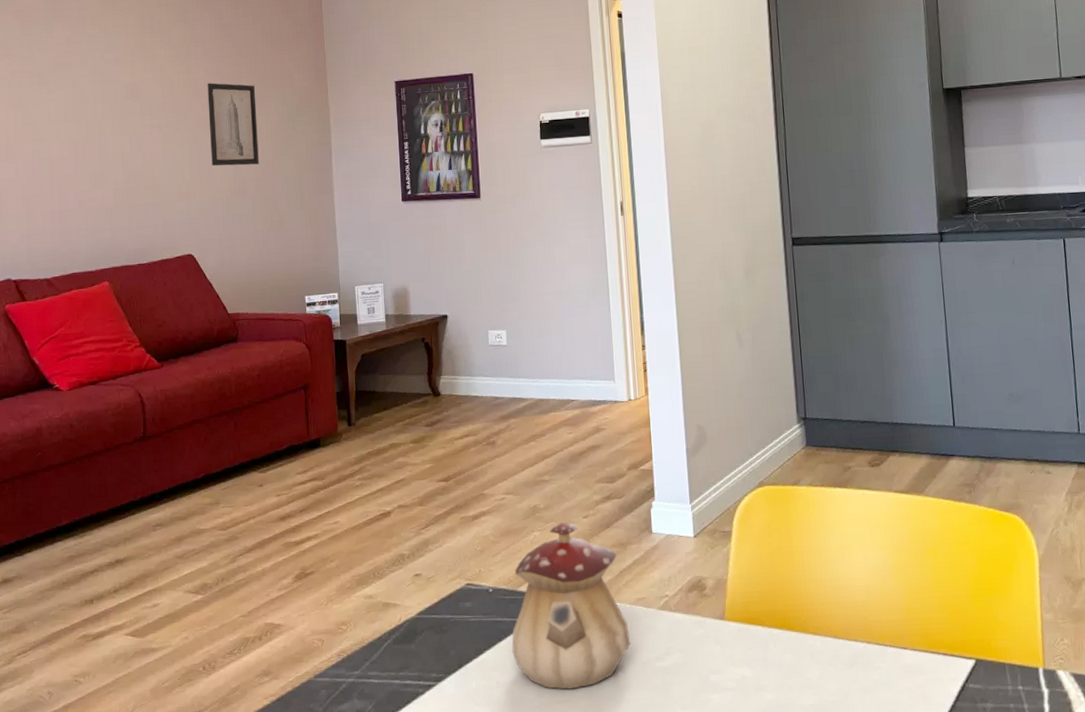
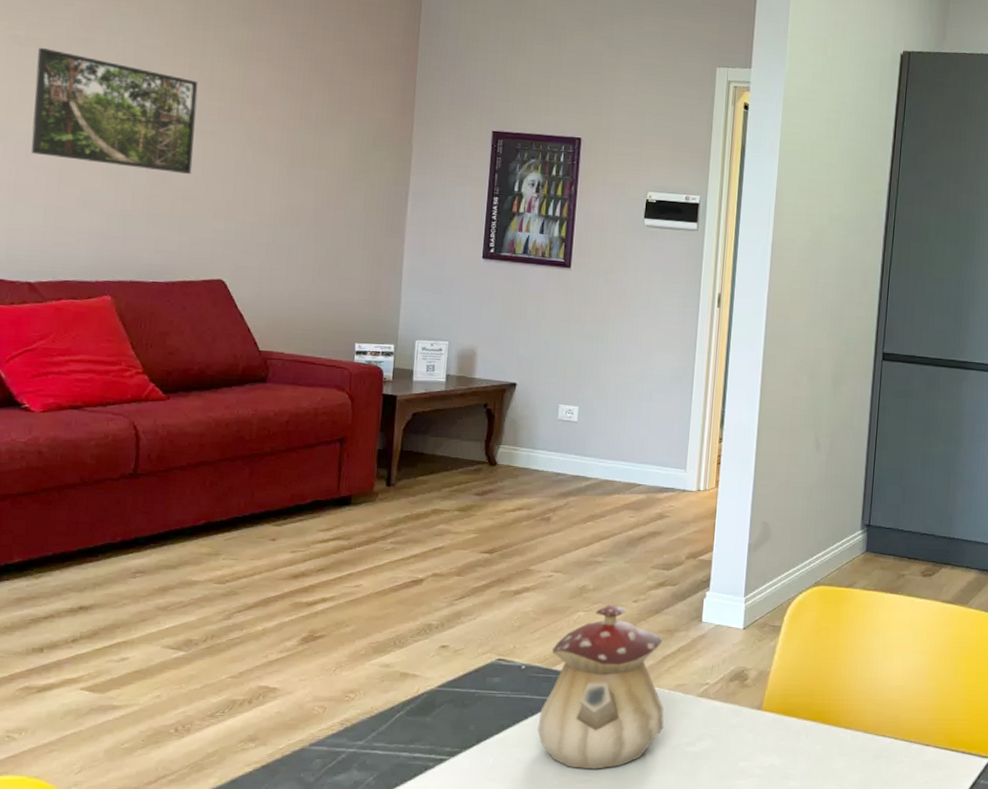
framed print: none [32,76,157,168] -> present [30,47,198,174]
wall art: present [207,83,259,166] -> none [261,94,327,194]

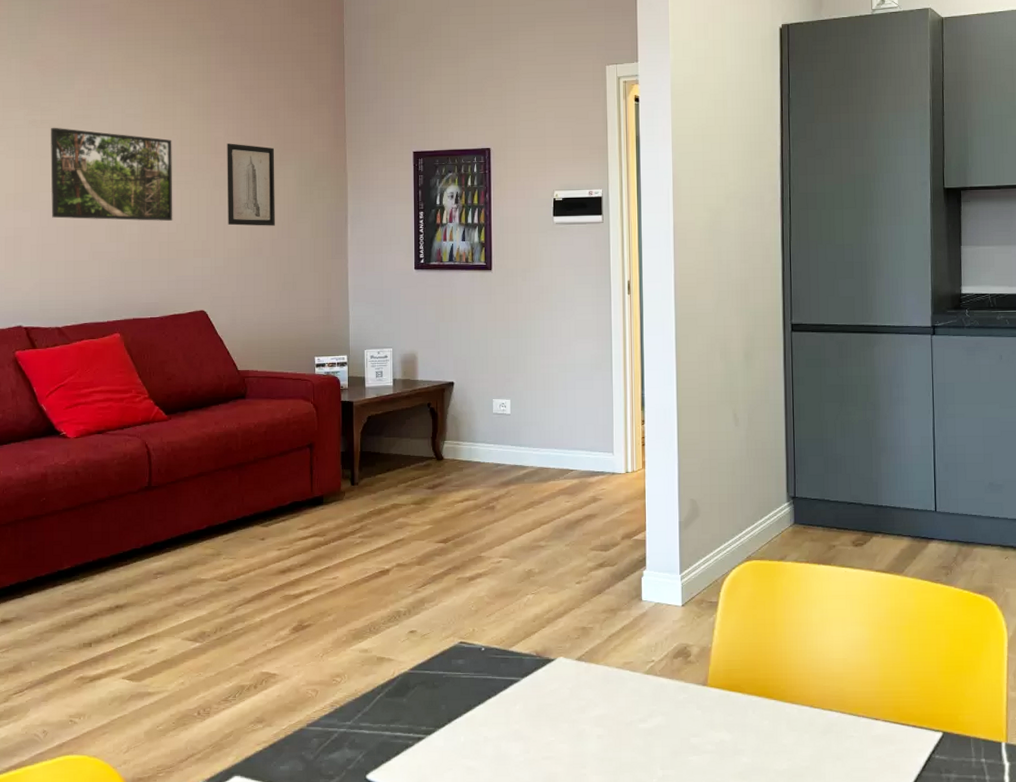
wall art: none [261,94,327,194] -> present [227,143,275,226]
teapot: present [537,604,664,770] -> none [501,586,616,747]

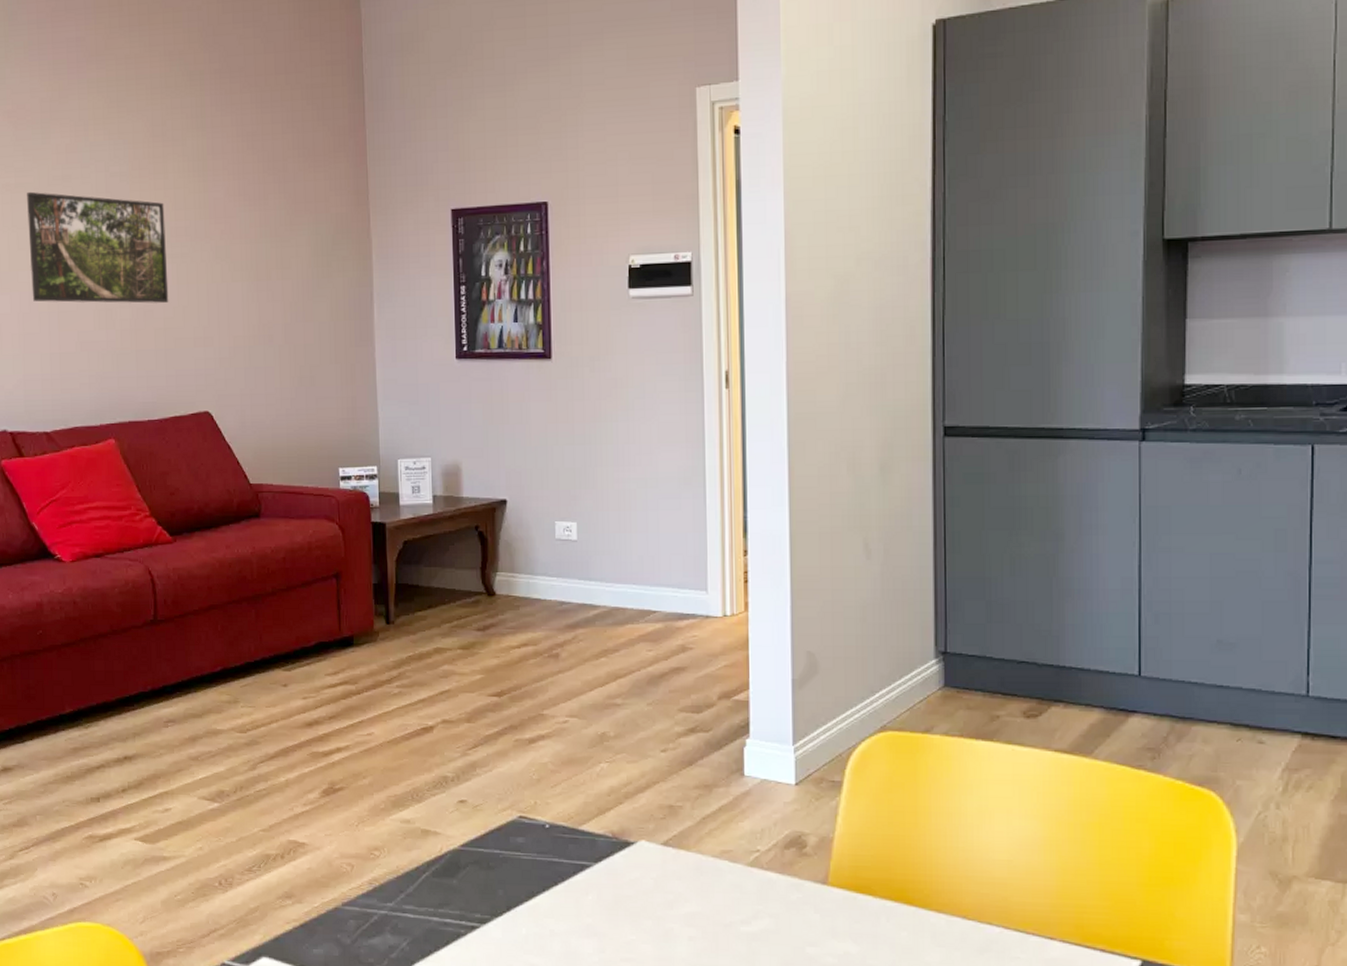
wall art: present [227,143,275,226] -> none [227,205,287,308]

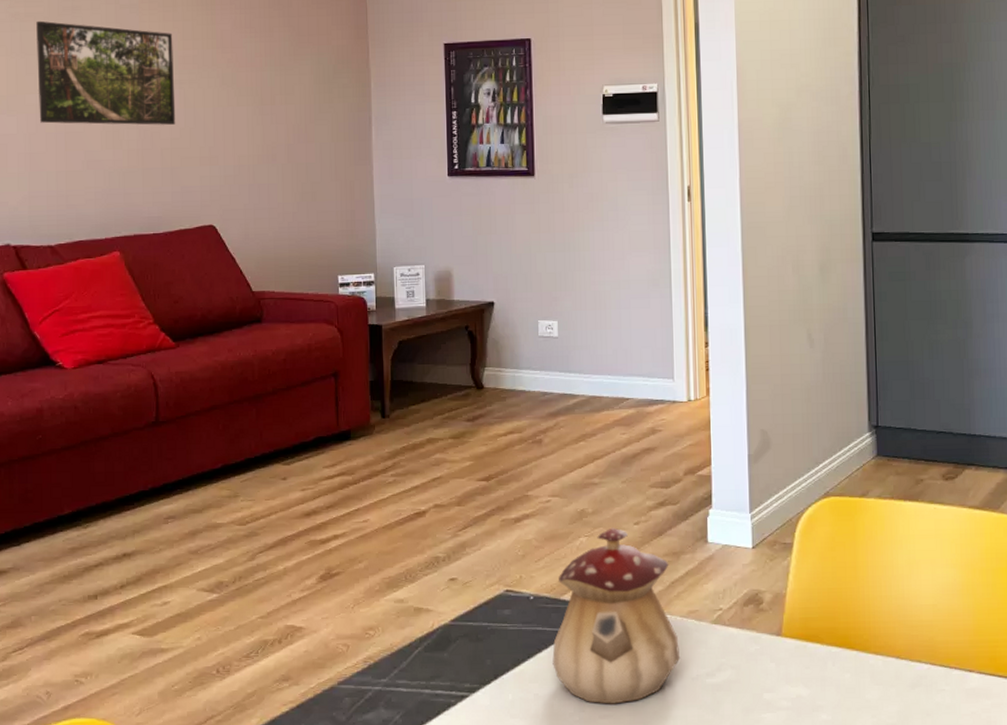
teapot: none [570,754,712,947] -> present [552,527,681,704]

